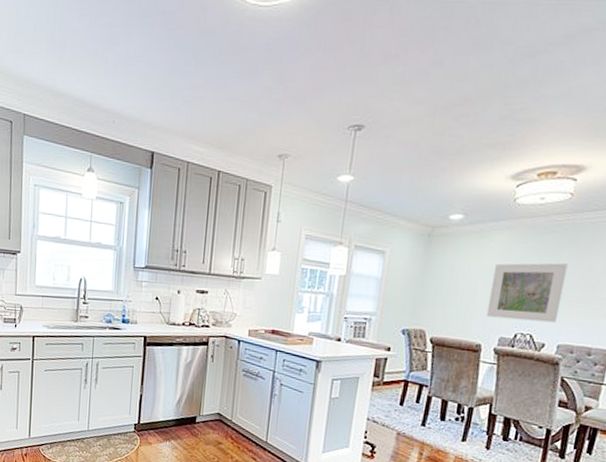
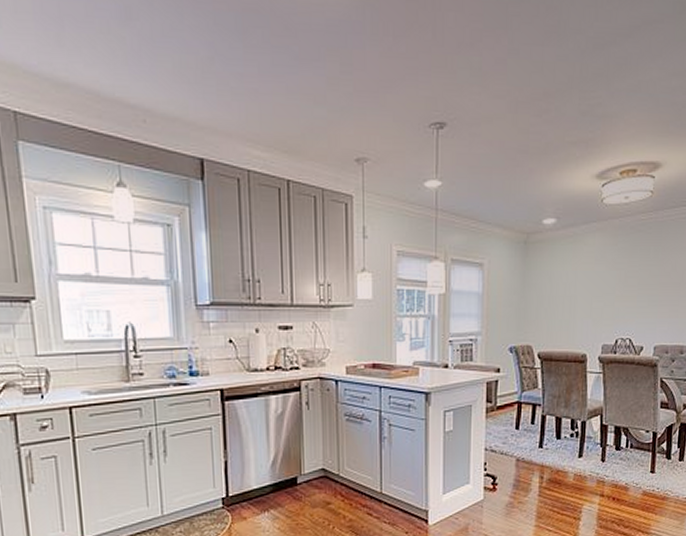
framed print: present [486,263,568,323] -> none [588,263,655,325]

